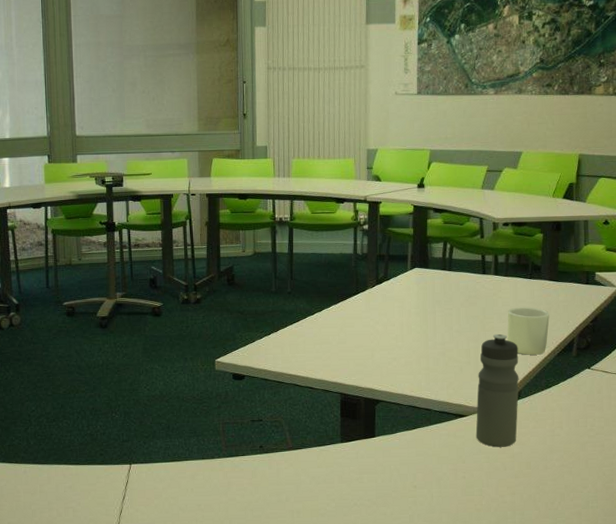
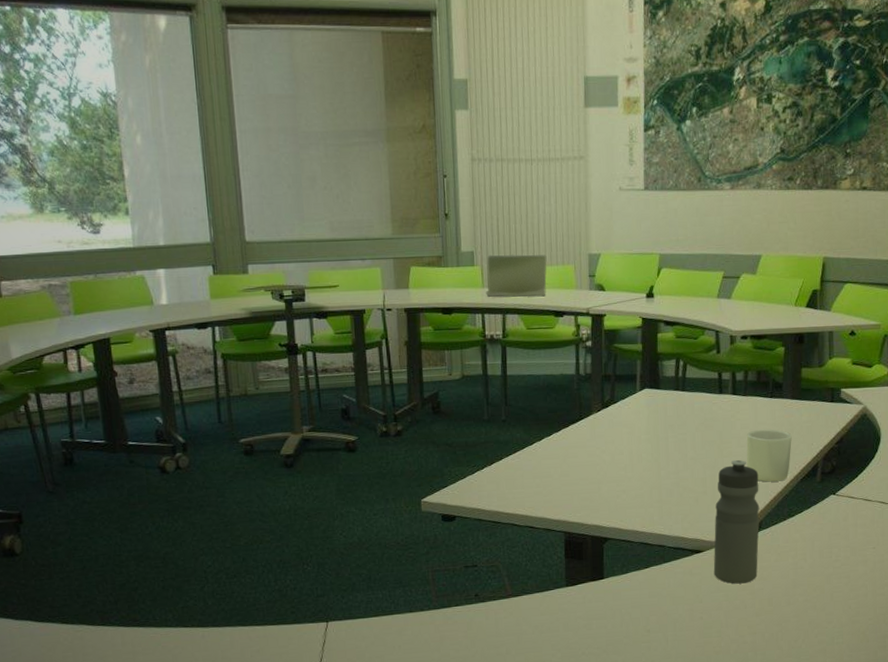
laptop: none [277,149,330,186] -> present [486,254,547,297]

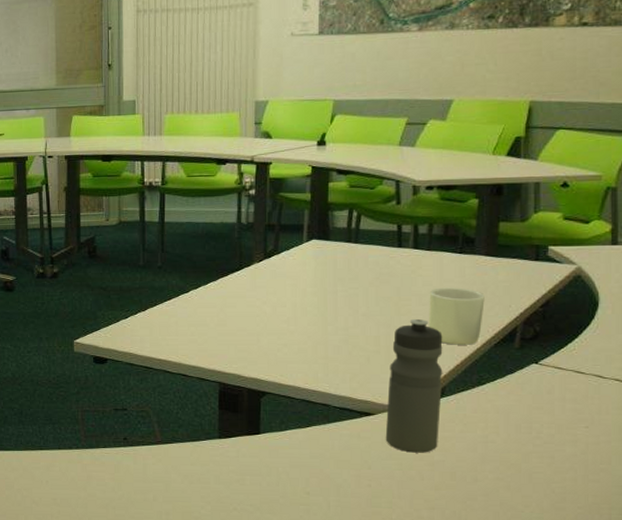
laptop: present [486,254,547,297] -> none [146,102,211,145]

